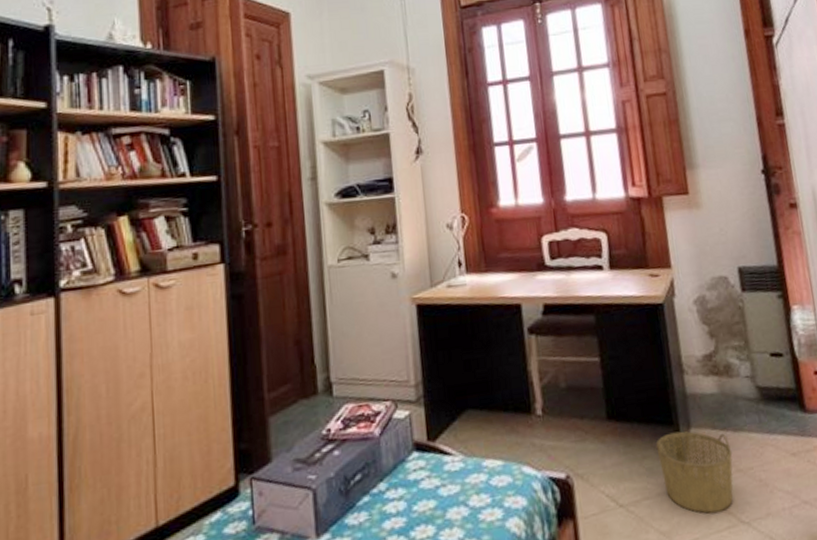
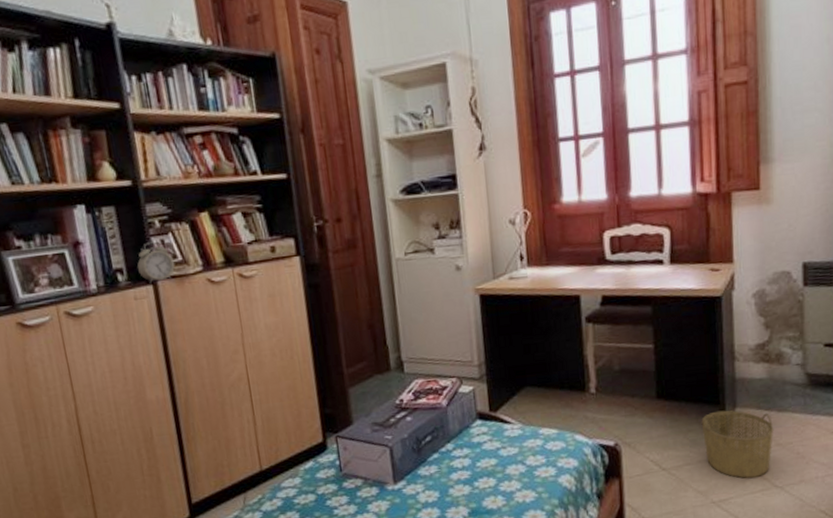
alarm clock: none [39,248,84,296] -> present [136,241,175,284]

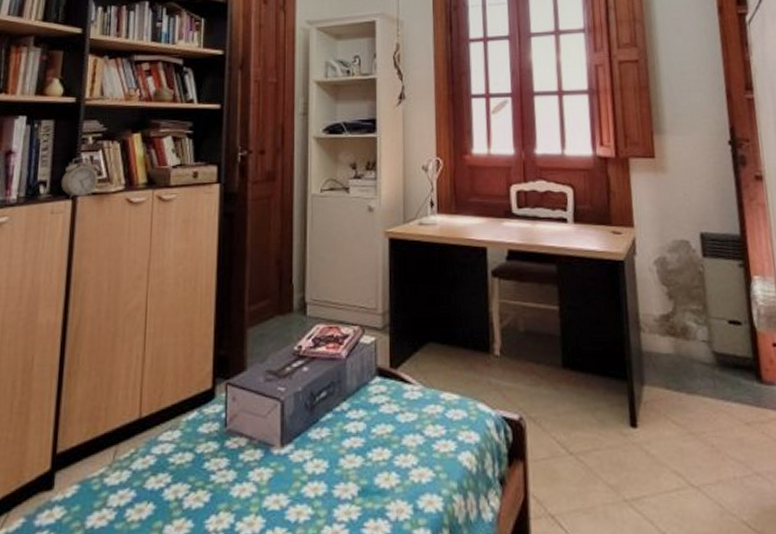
basket: present [701,410,774,479] -> none [609,387,685,473]

